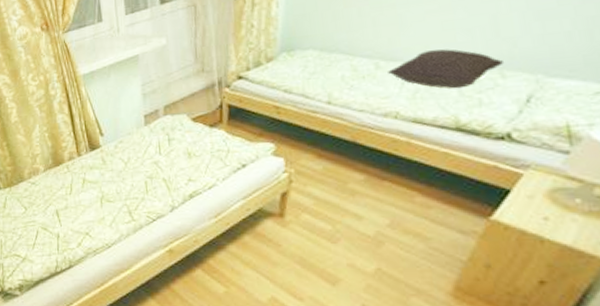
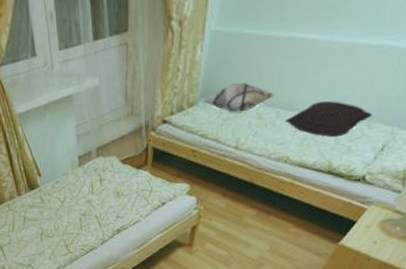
decorative pillow: none [282,35,370,66] -> present [202,83,274,113]

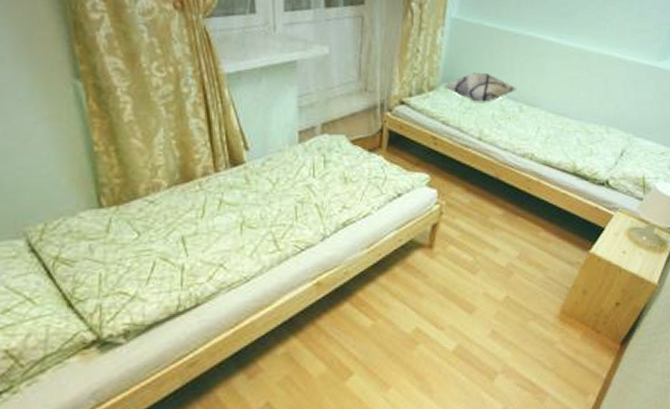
pillow: present [285,101,372,138] -> none [529,101,609,138]

